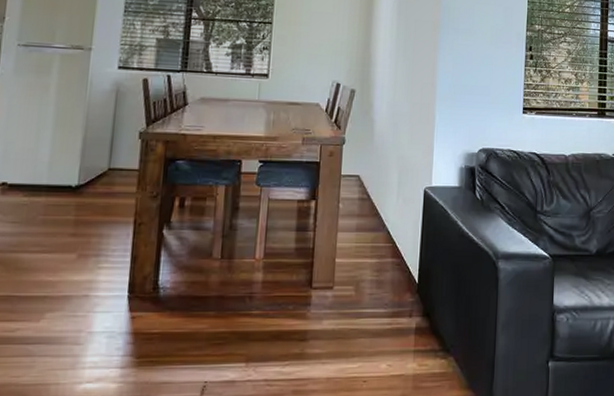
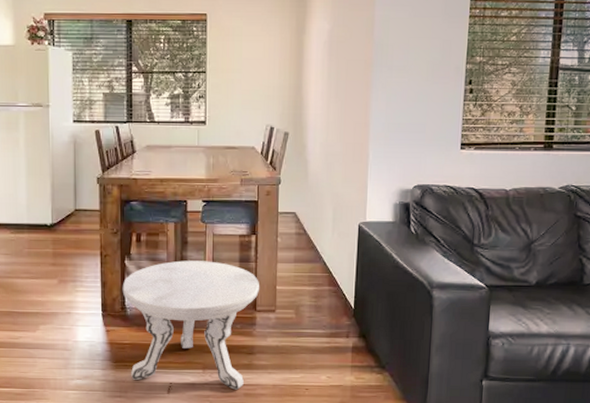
side table: none [156,229,317,386] -> present [122,260,259,390]

